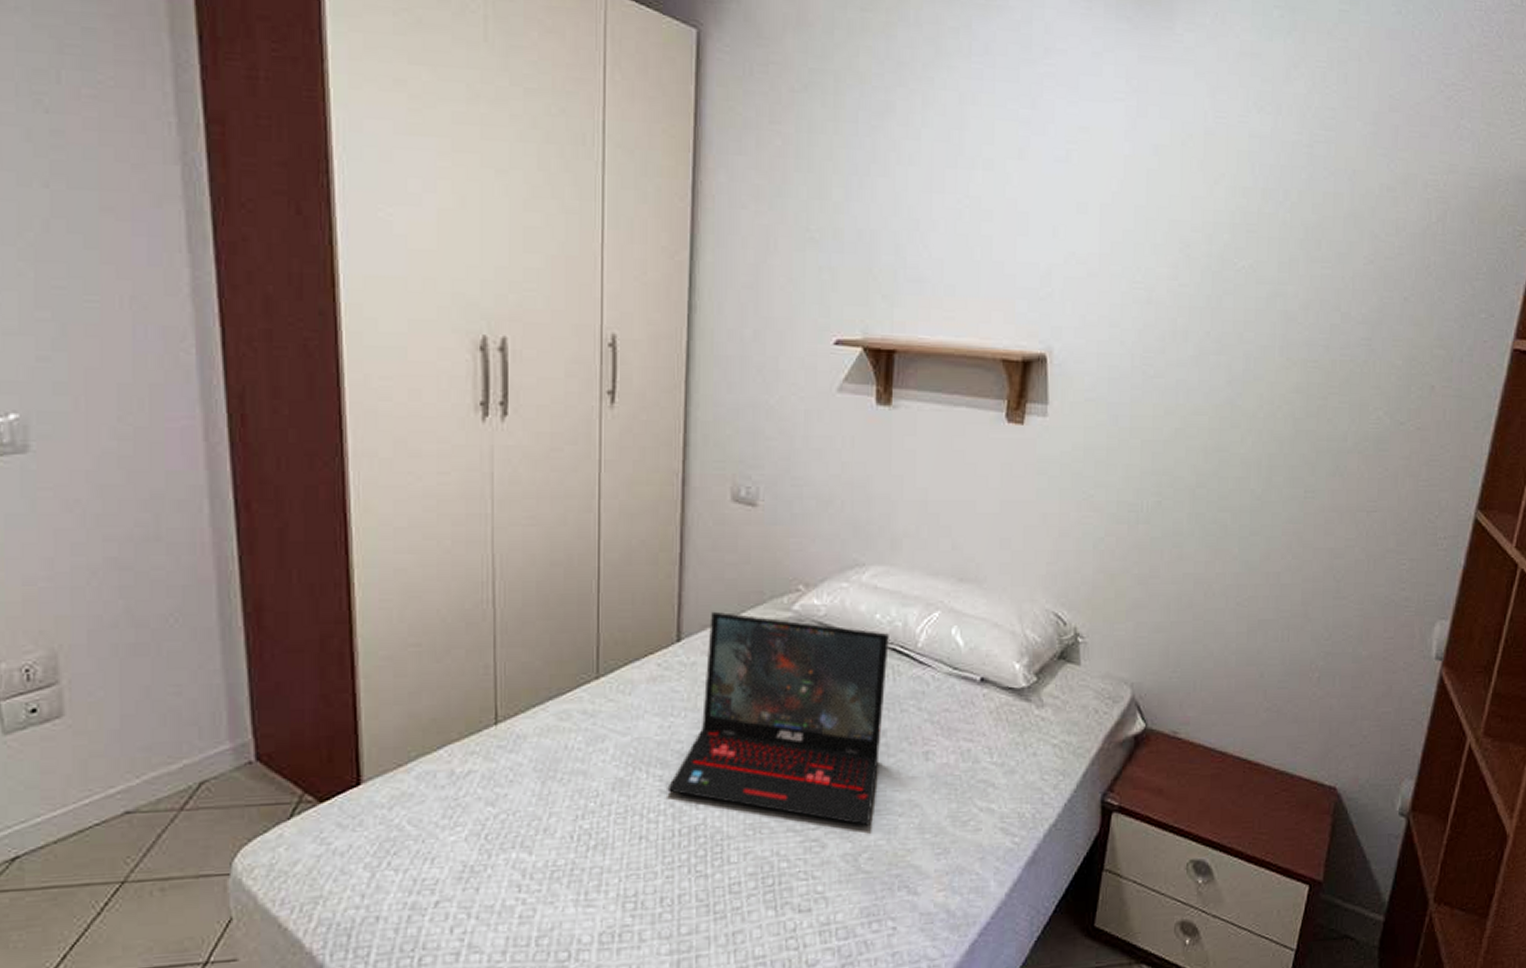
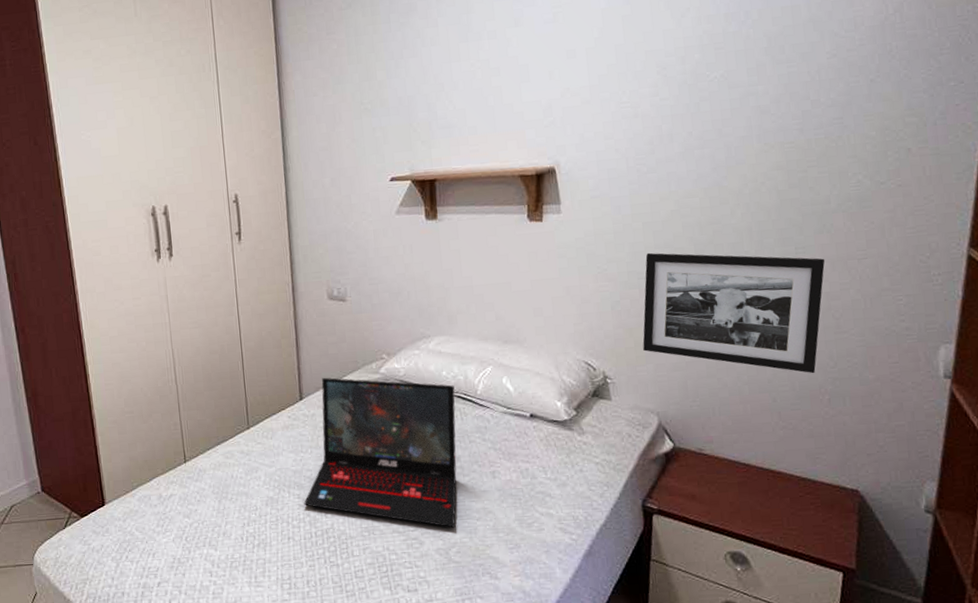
picture frame: none [1124,479,1334,646] -> present [643,252,825,374]

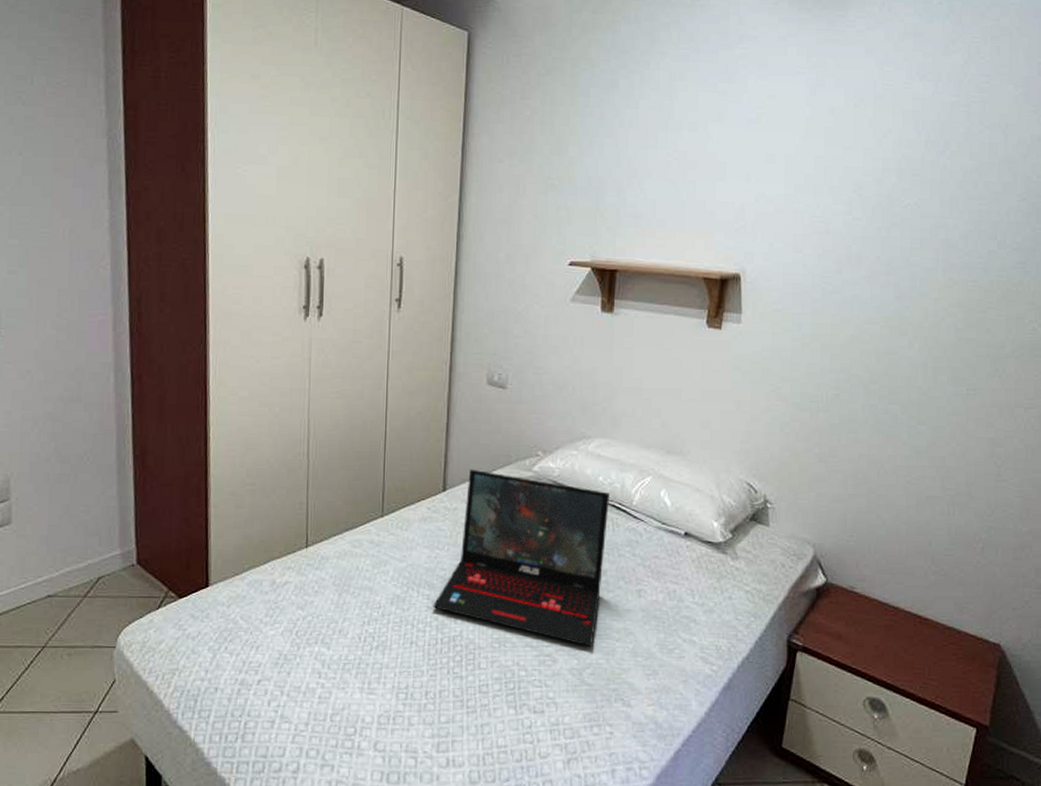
picture frame: present [643,252,825,374] -> none [807,376,994,520]

